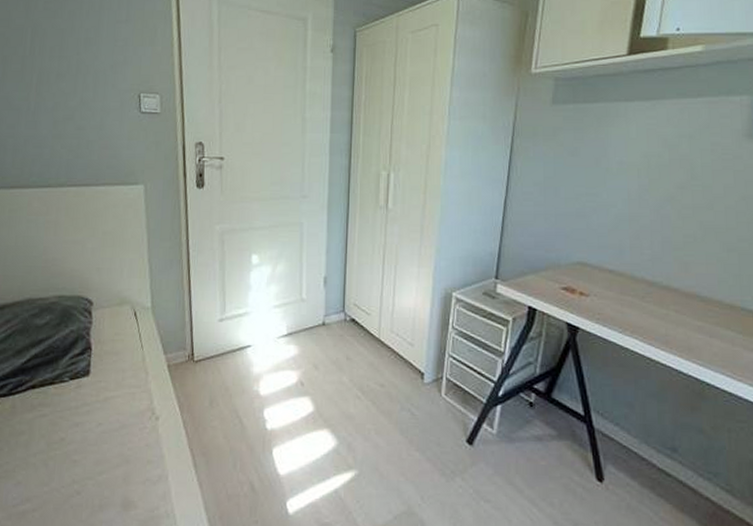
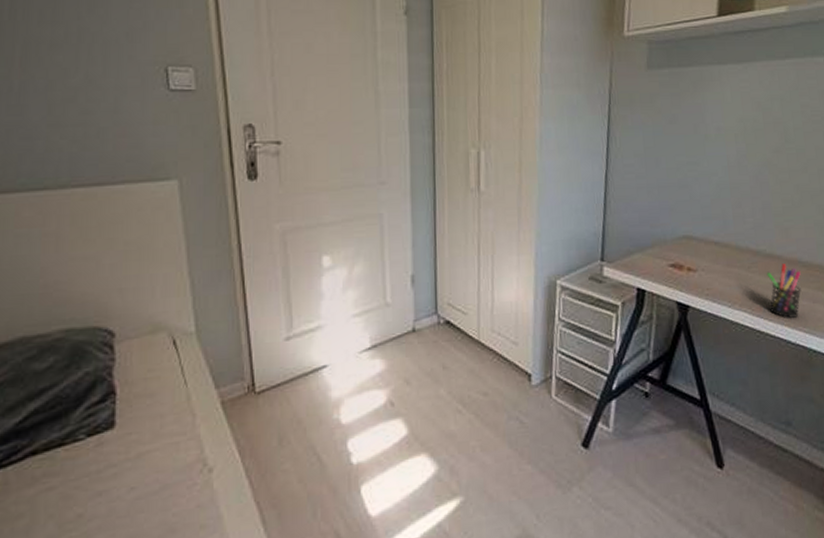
pen holder: none [661,296,698,350] -> present [766,264,801,318]

